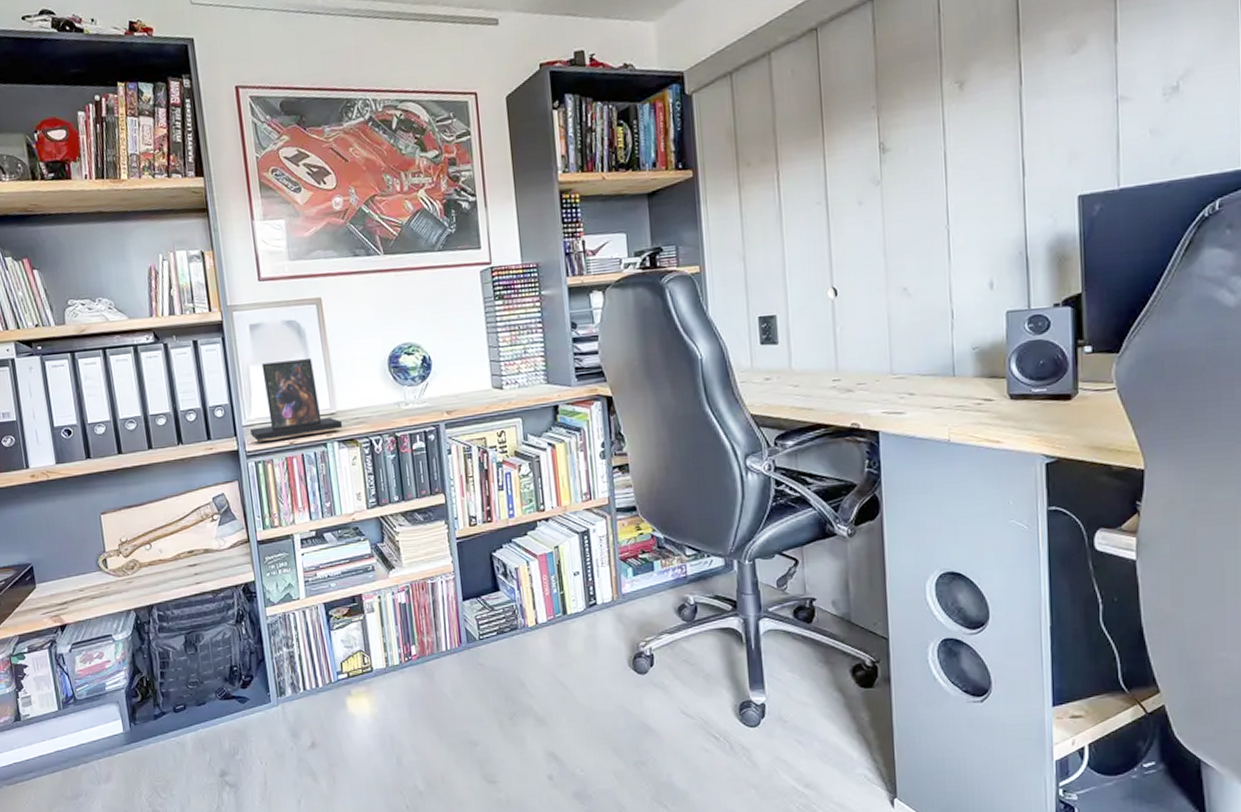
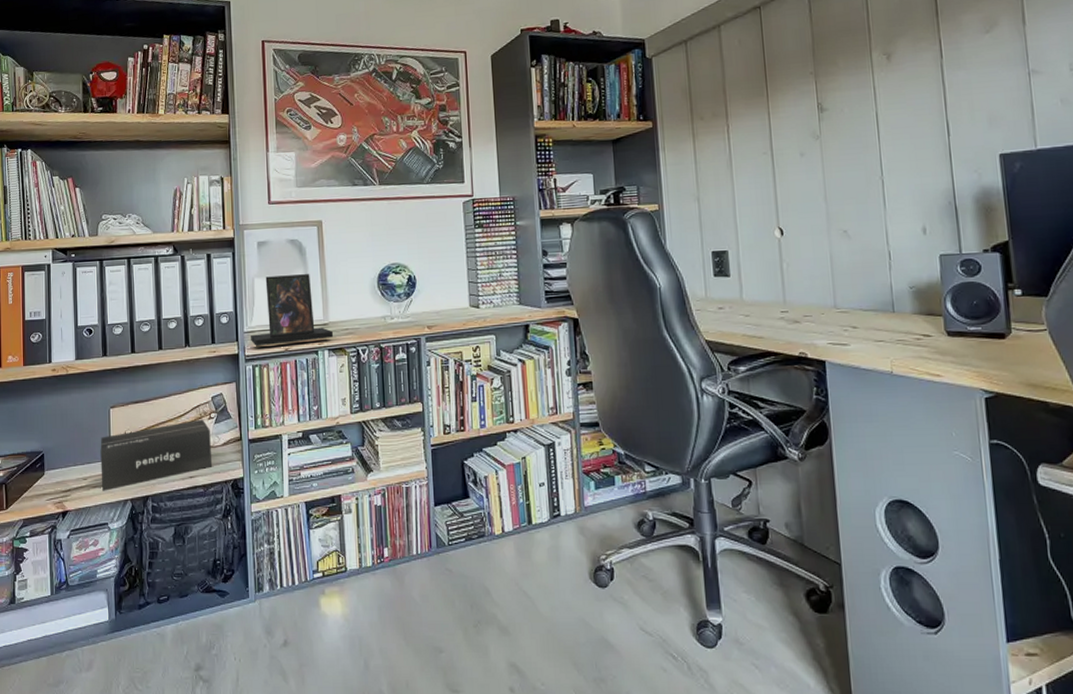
box: none [94,521,219,602] -> present [100,419,212,491]

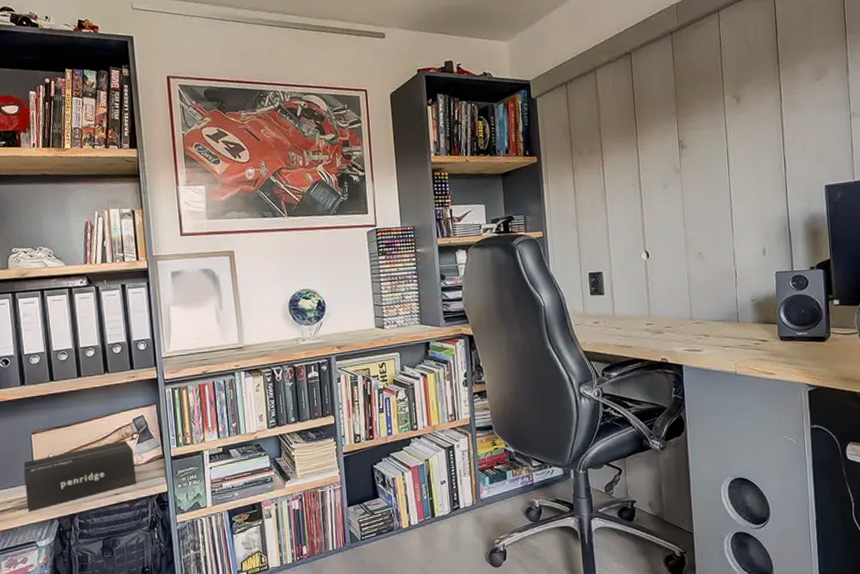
photo frame: present [251,274,334,347] -> none [169,301,249,371]

